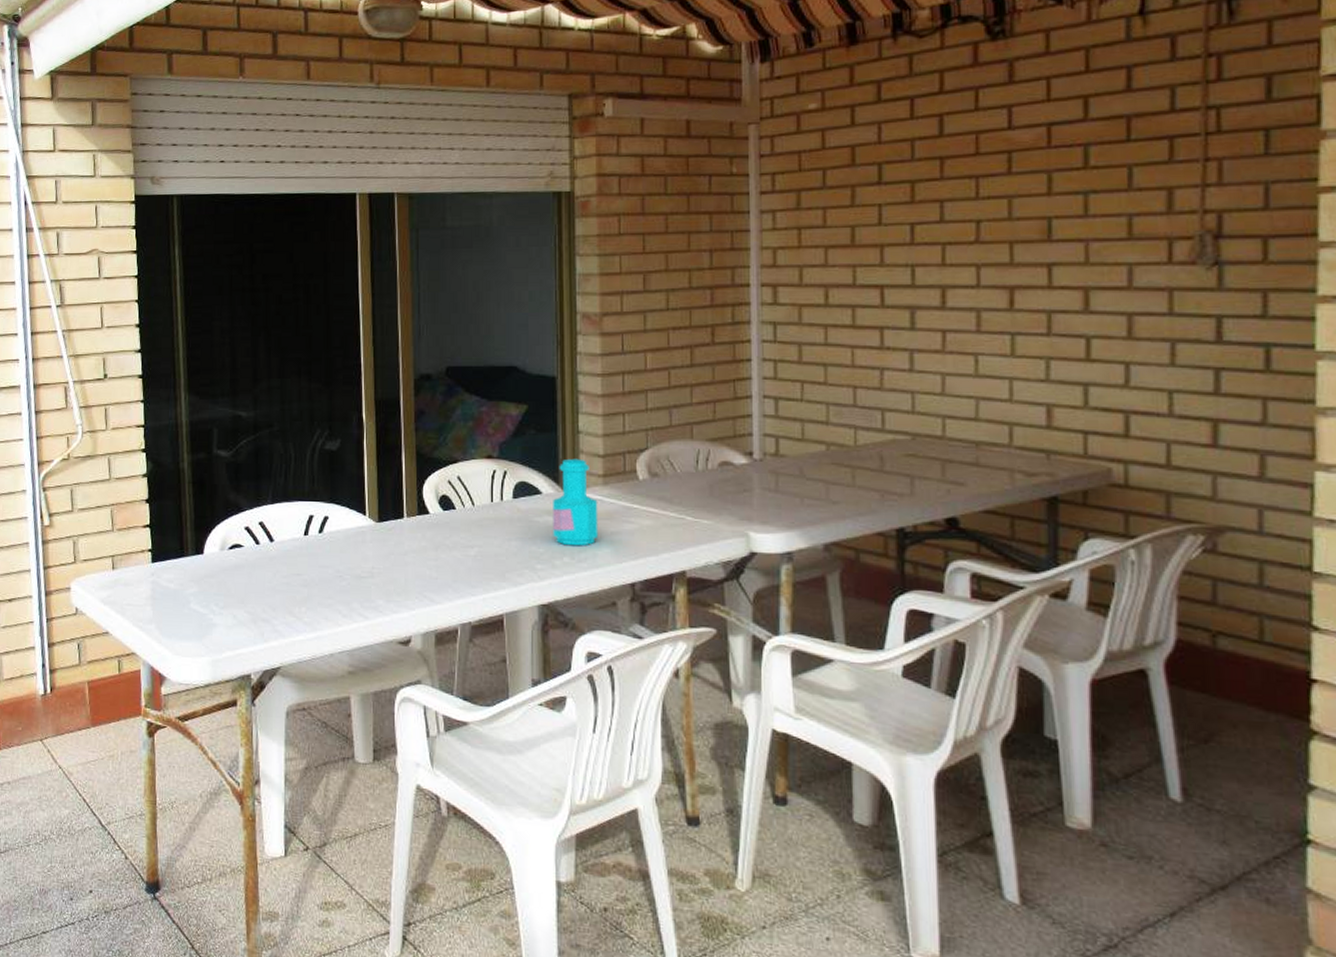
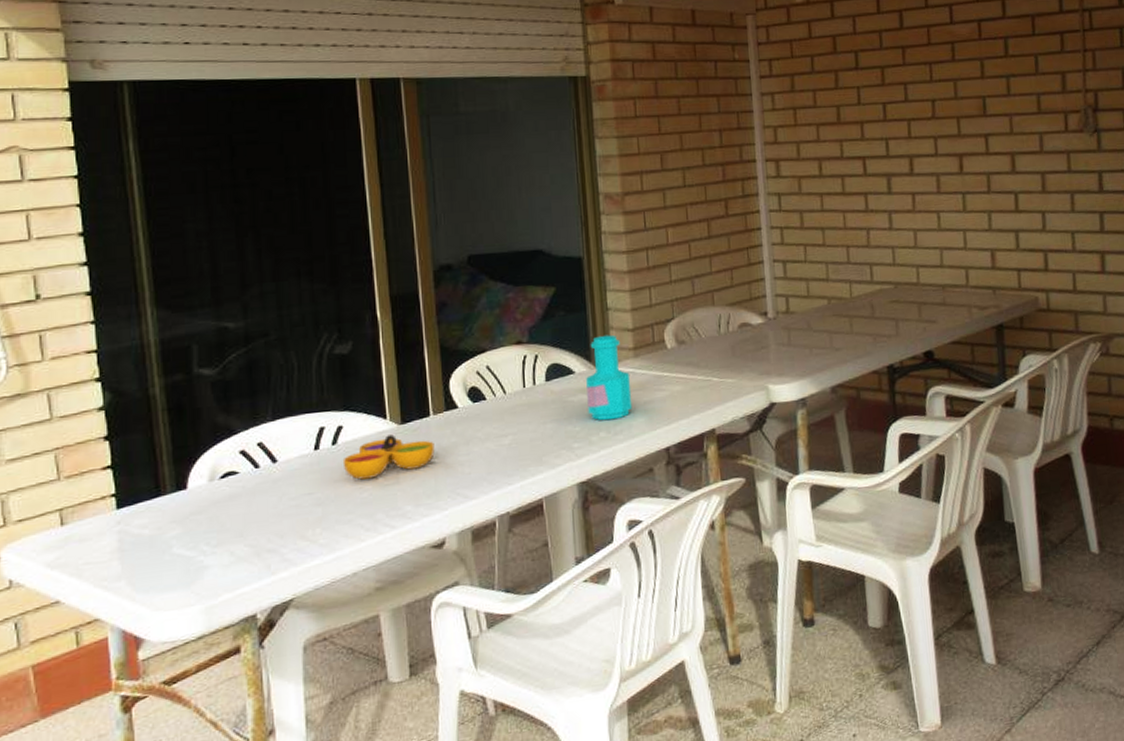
decorative bowl: none [327,531,406,569] -> present [342,434,435,480]

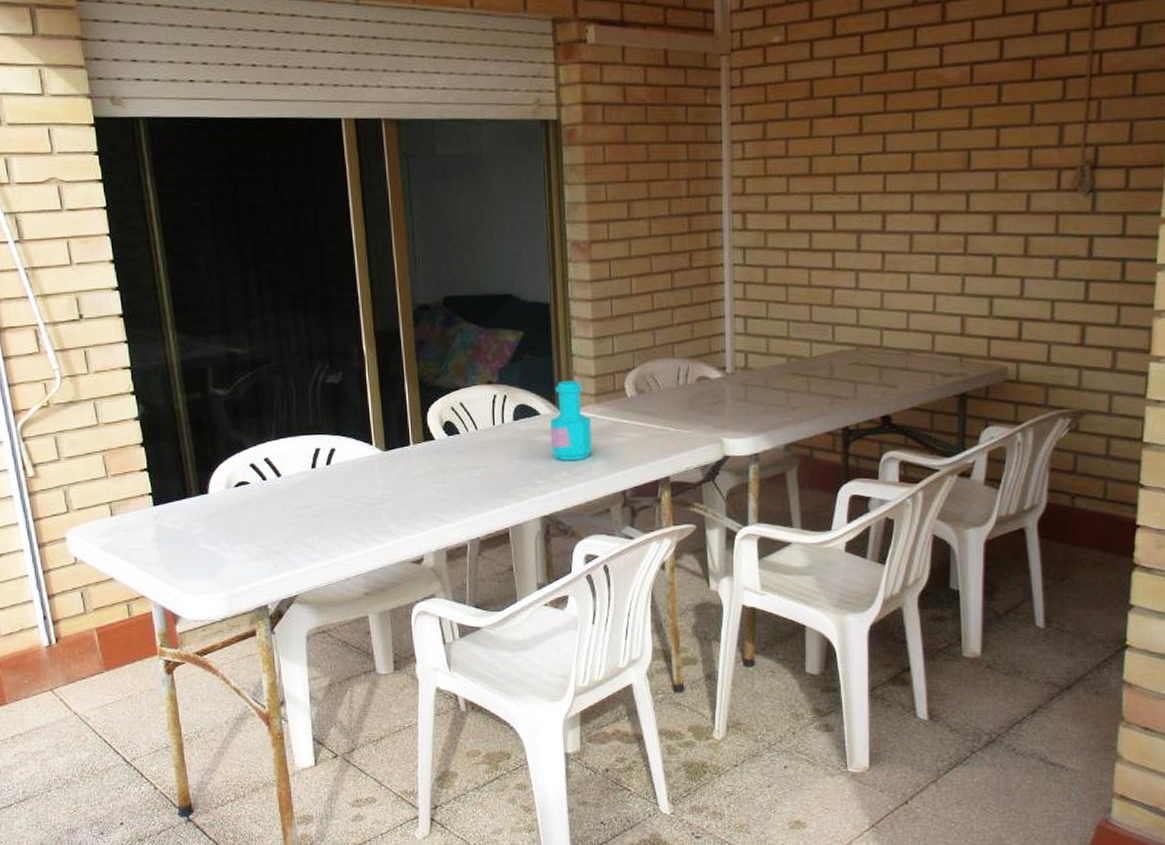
decorative bowl: present [342,434,435,480] -> none [335,460,414,498]

